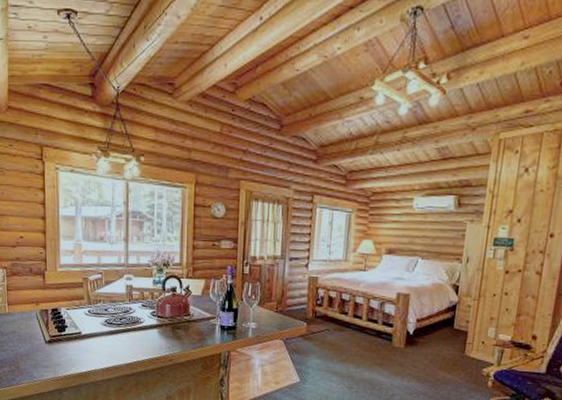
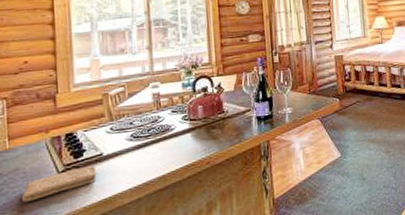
washcloth: none [17,340,76,361] -> present [21,165,97,203]

